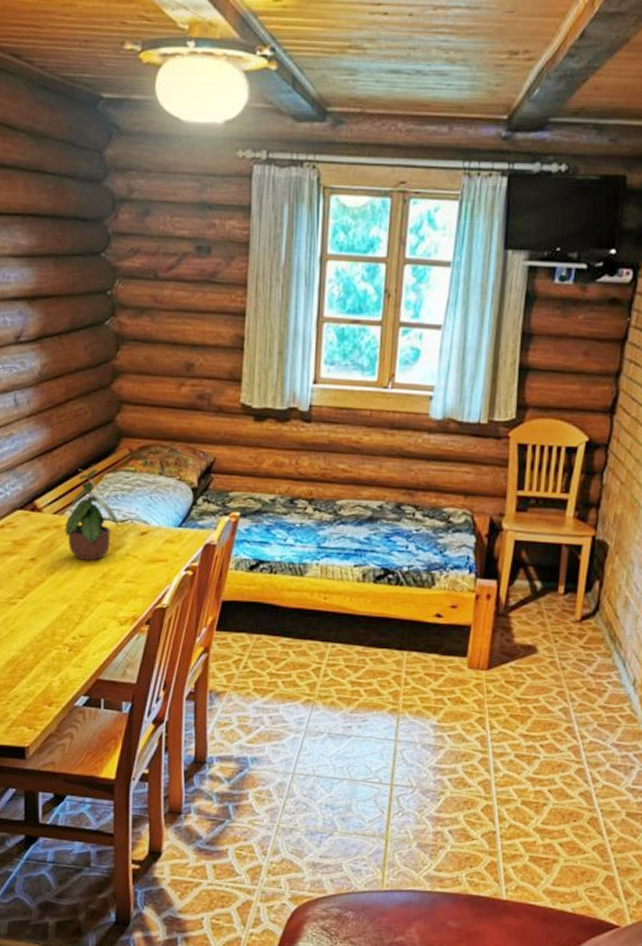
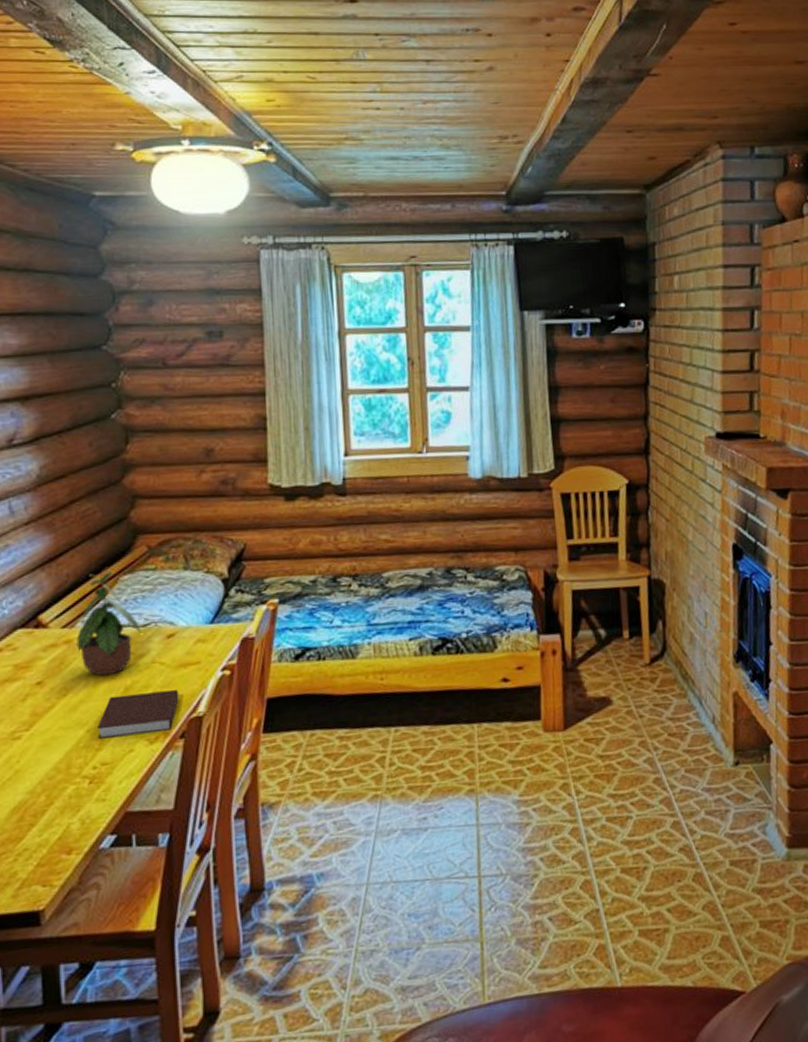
notebook: none [78,579,147,616] -> present [98,690,179,739]

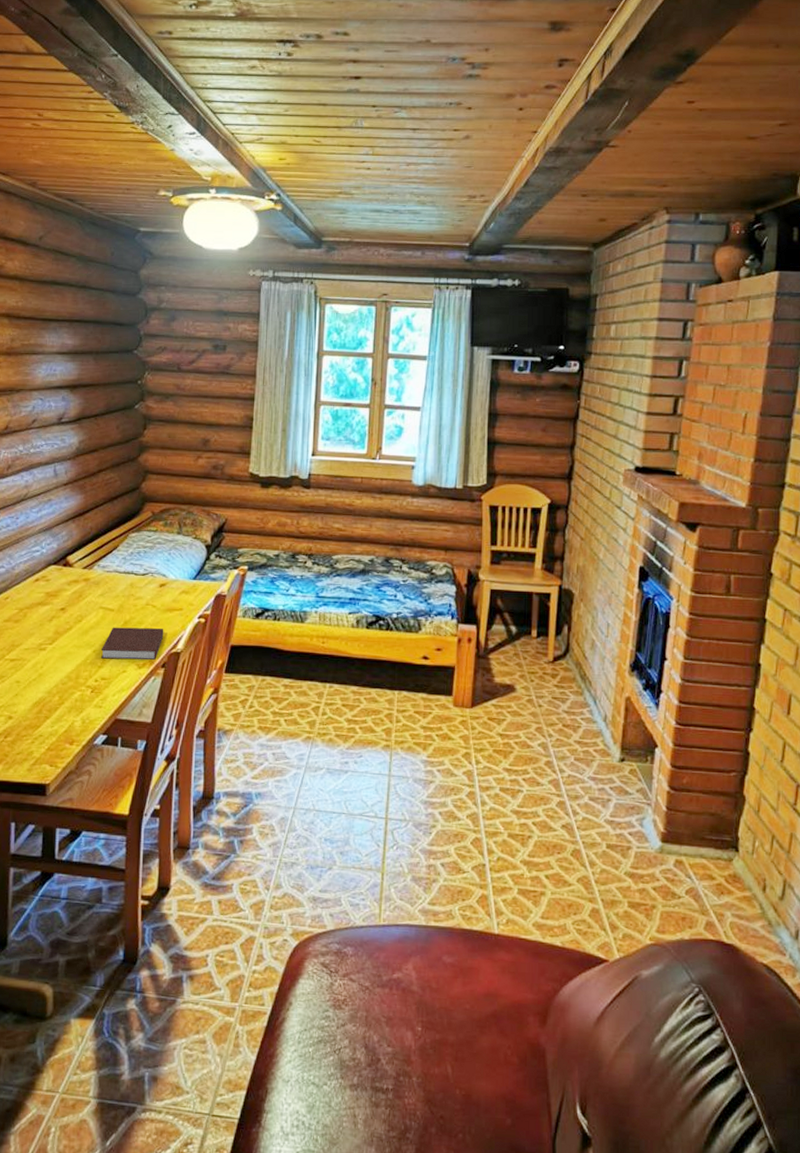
potted plant: present [76,567,142,676] -> none [92,525,141,610]

